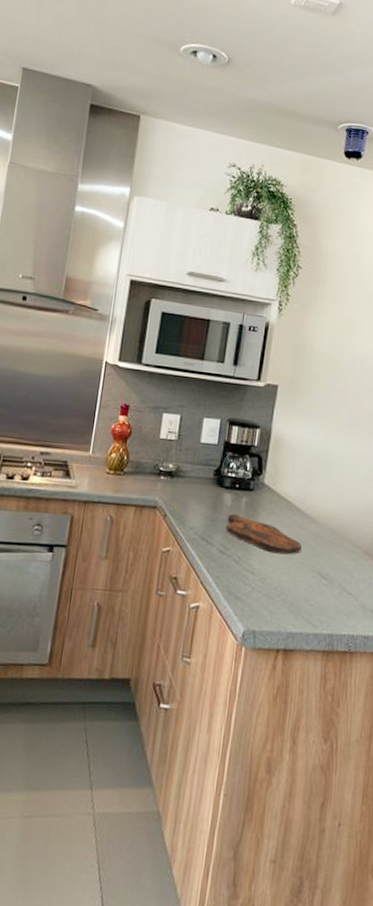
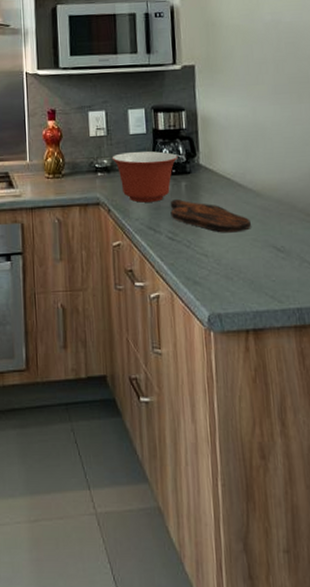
mixing bowl: none [178,460,244,514] -> present [112,151,178,203]

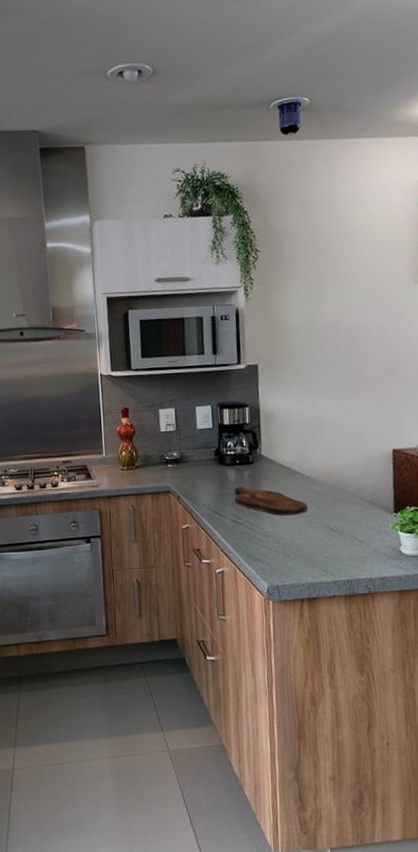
mixing bowl: present [112,151,178,203] -> none [181,444,242,490]

